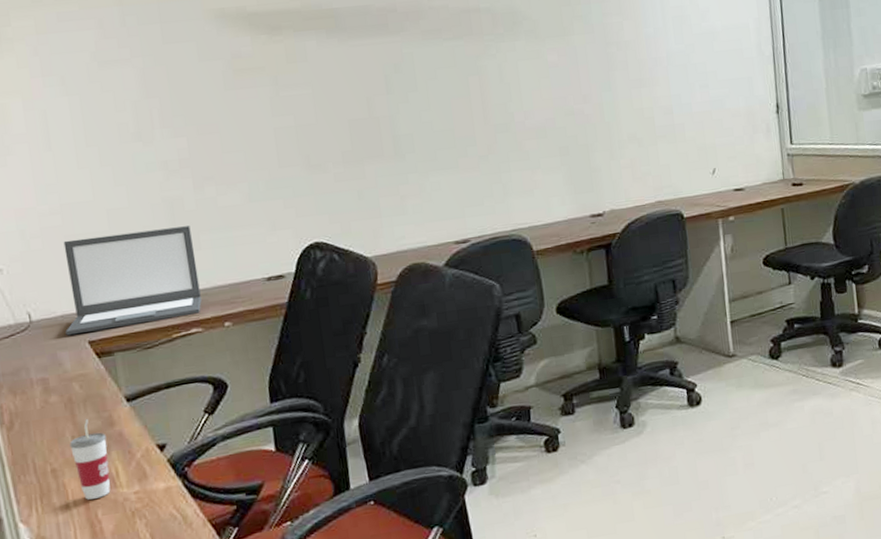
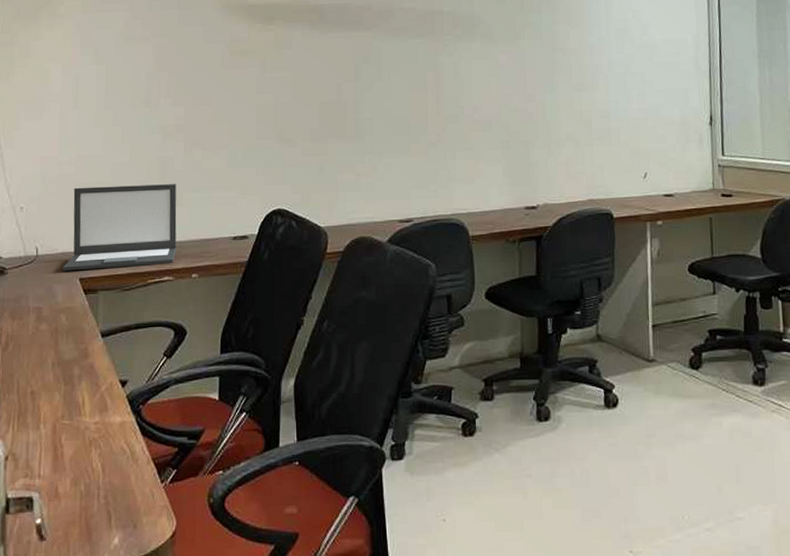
cup: present [70,418,111,500] -> none [49,348,80,424]

